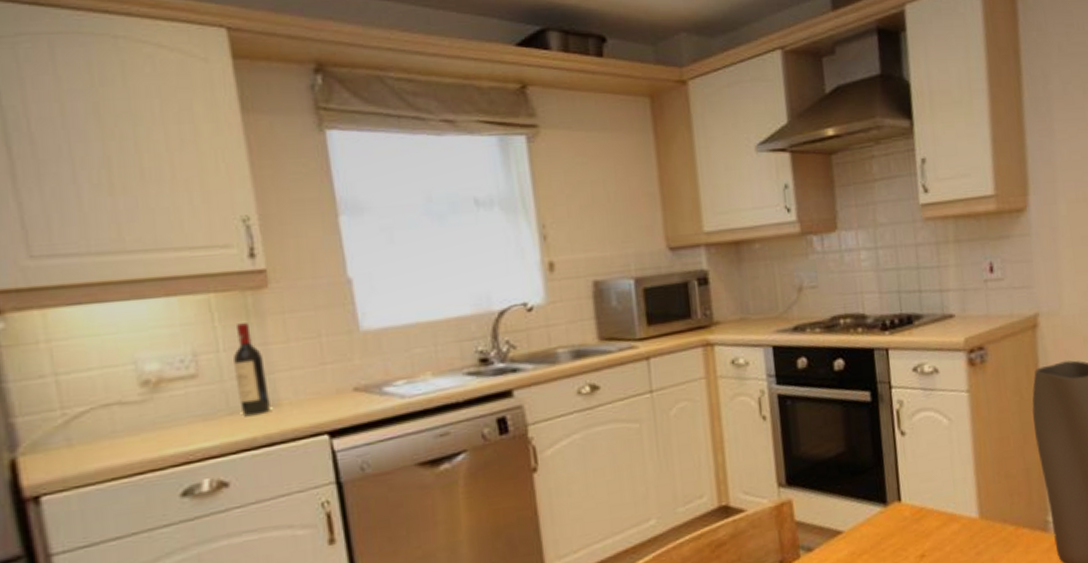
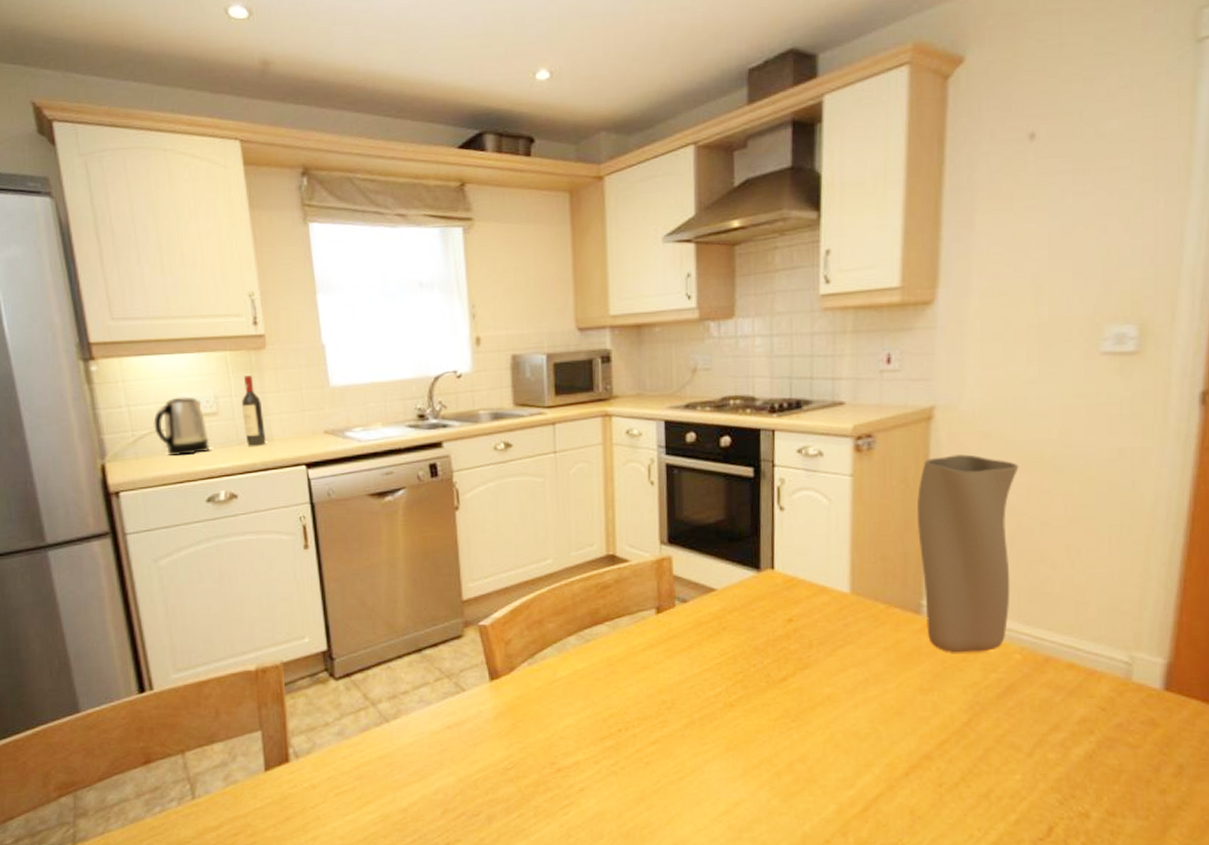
kettle: none [97,355,187,439] -> present [153,396,211,457]

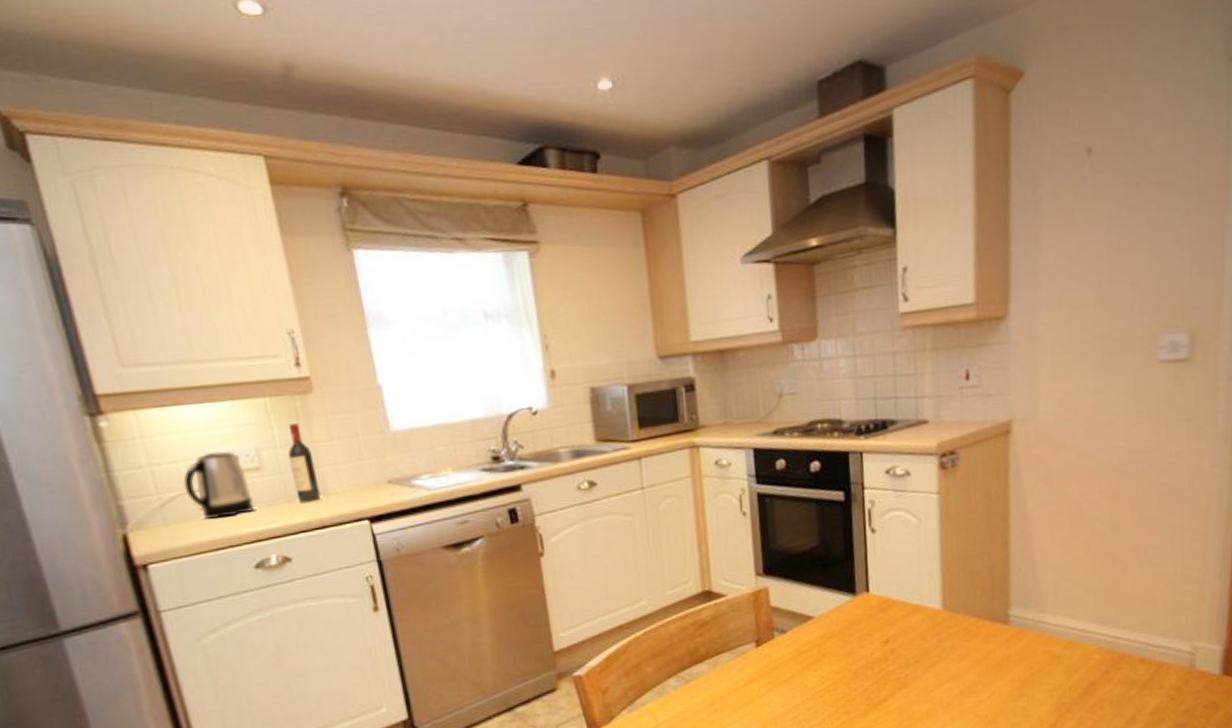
vase: present [917,454,1019,653] -> none [1000,465,1090,658]

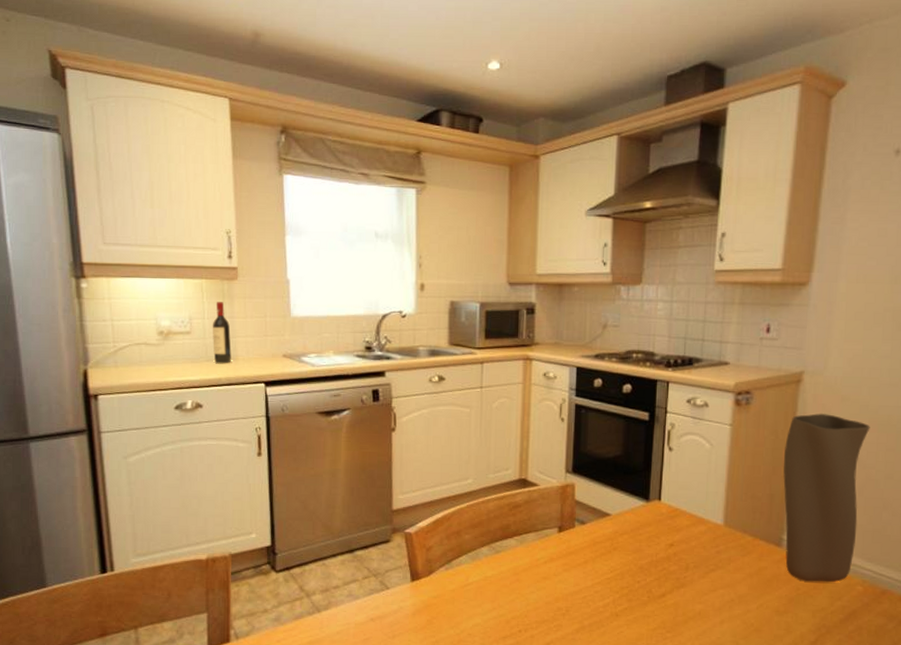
kettle: present [183,450,255,520] -> none [133,316,182,368]
vase: none [1000,465,1090,658] -> present [783,413,870,582]

